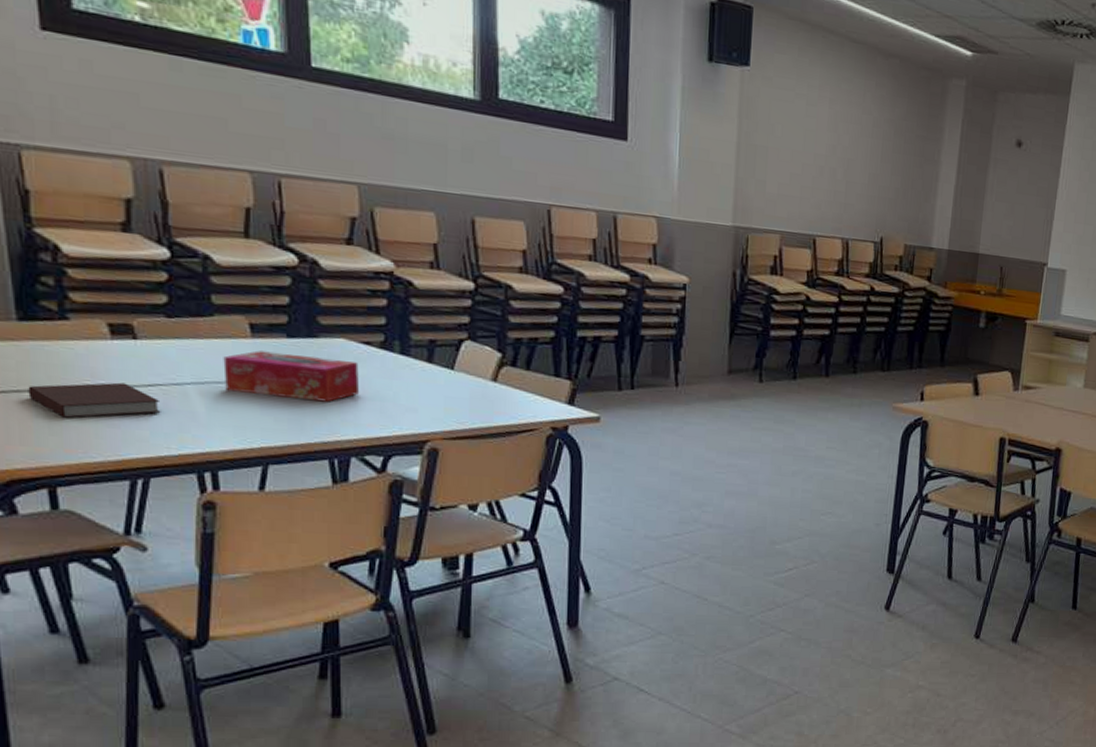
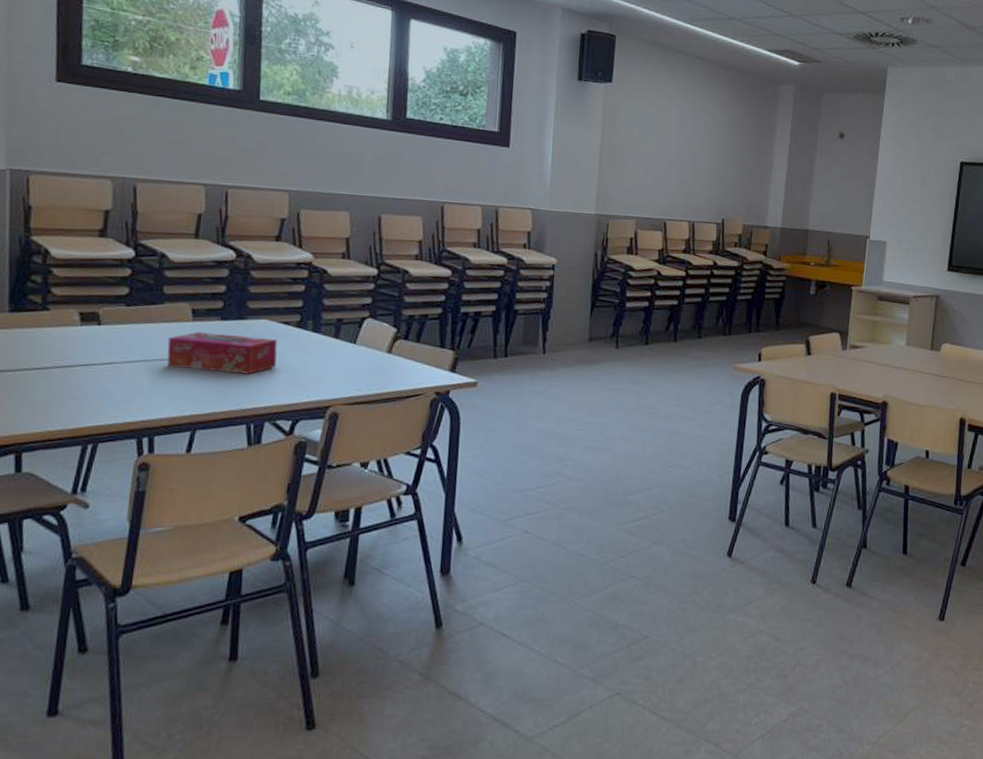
notebook: present [28,382,161,418] -> none [9,361,114,393]

